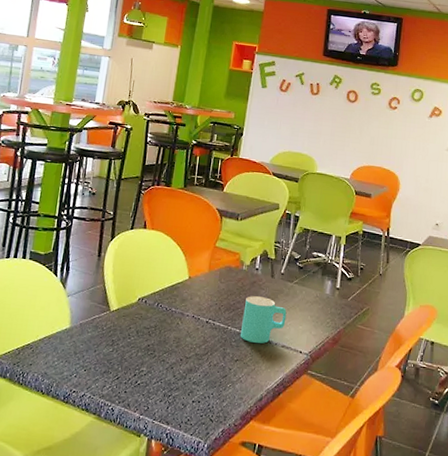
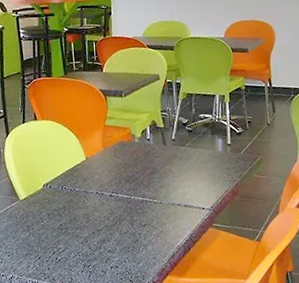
cup: present [240,296,287,344] -> none [143,164,185,207]

